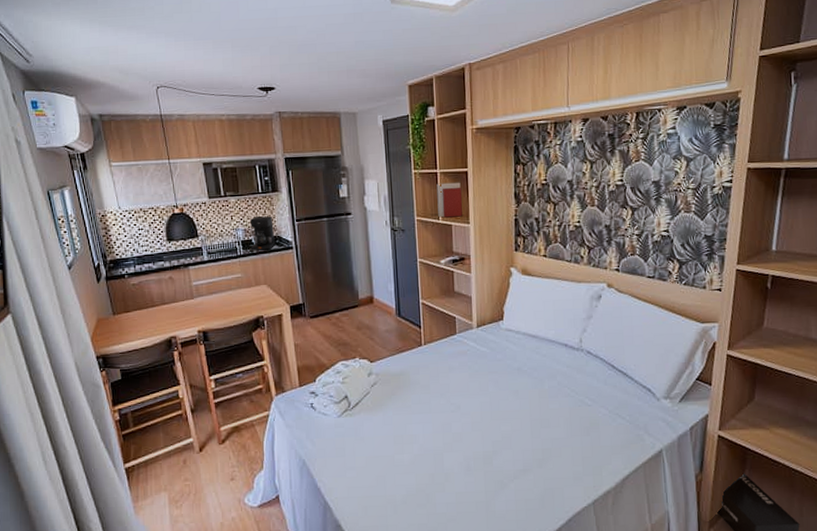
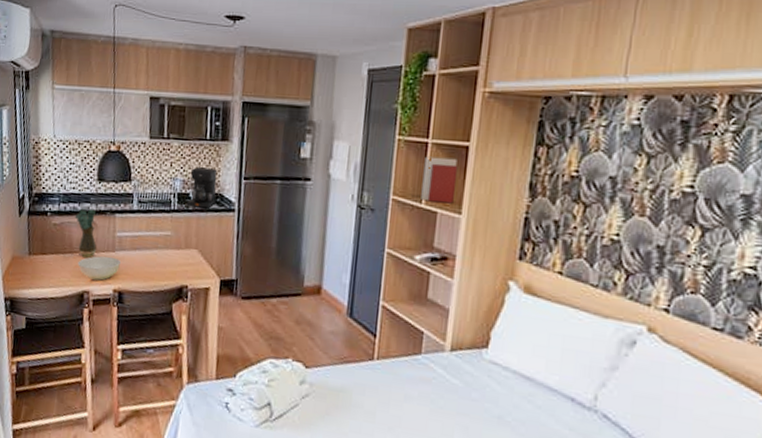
vase: none [151,265,177,309] -> present [74,206,97,259]
bowl: none [161,304,200,326] -> present [77,256,121,281]

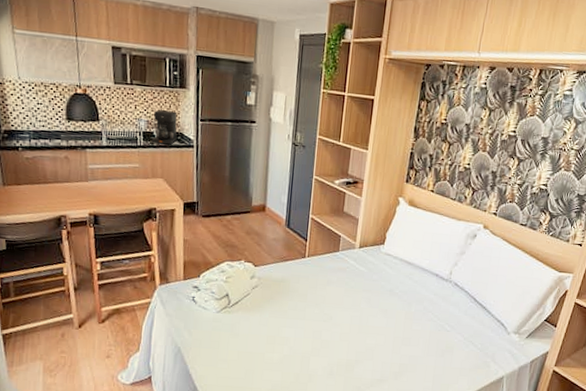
vase: present [74,206,97,259] -> none [46,142,71,188]
bowl: present [77,256,121,281] -> none [53,185,94,206]
books: present [421,156,458,204] -> none [339,106,366,142]

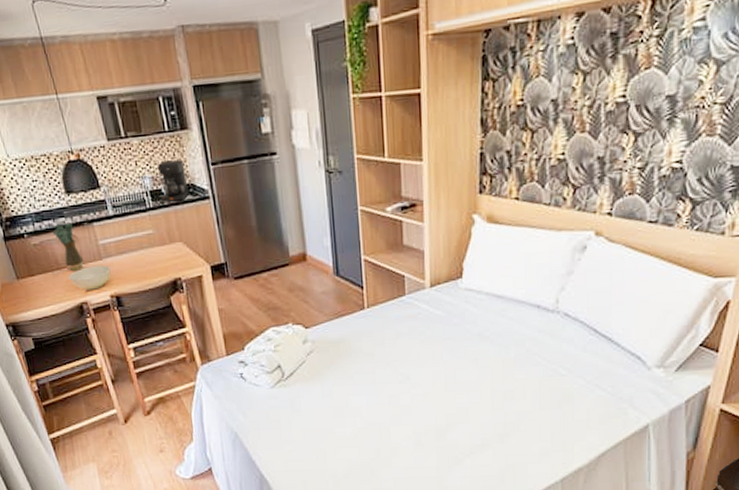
vase: none [46,142,71,188] -> present [52,221,84,272]
bowl: none [53,185,94,206] -> present [68,266,111,290]

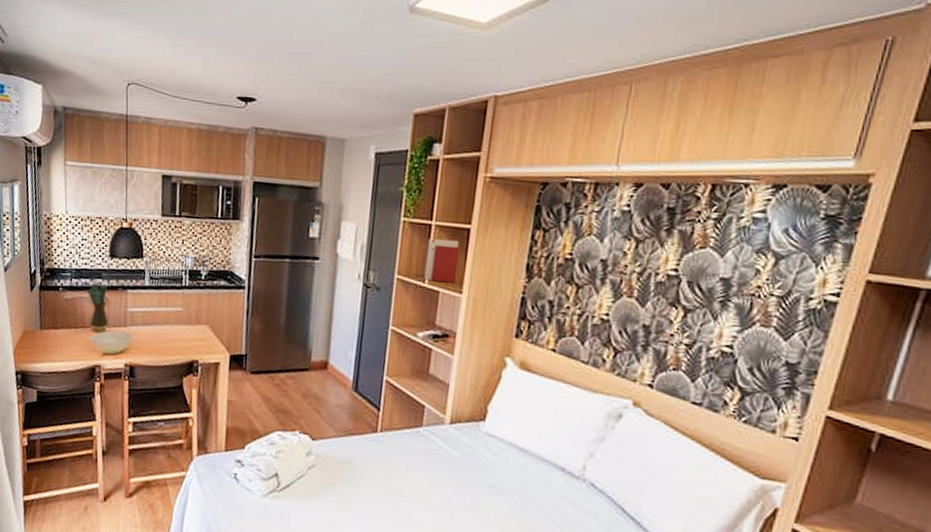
coffee maker: present [158,159,189,202] -> none [197,245,228,286]
books: none [381,107,415,155] -> present [424,237,460,284]

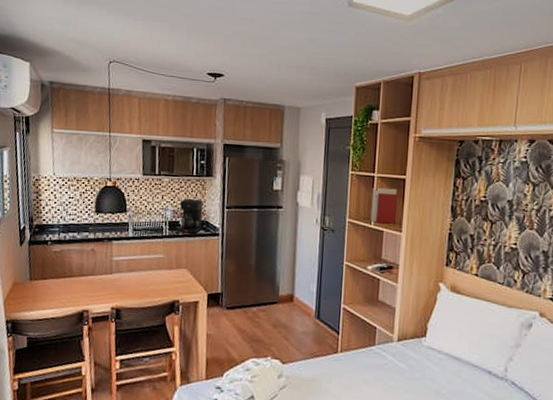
vase: present [86,282,109,334] -> none [74,235,96,282]
bowl: present [89,331,132,355] -> none [77,278,118,300]
coffee maker: none [197,245,228,286] -> present [176,199,203,234]

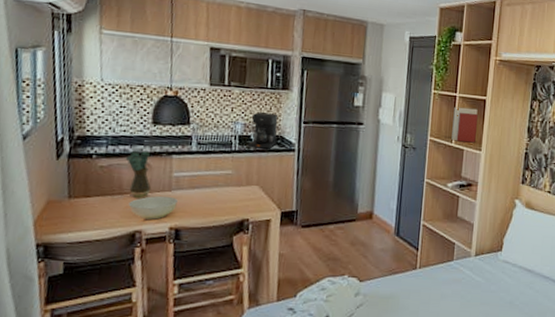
vase: none [74,235,96,282] -> present [125,149,152,200]
bowl: none [77,278,118,300] -> present [128,196,178,220]

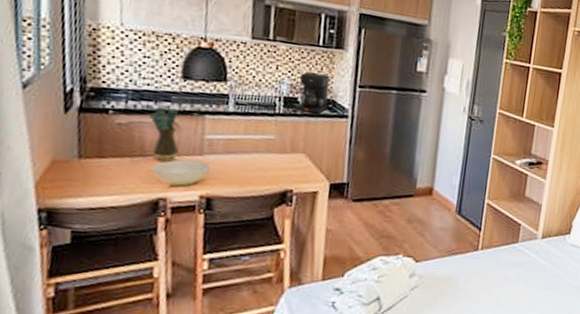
books: present [451,106,479,143] -> none [522,78,553,119]

